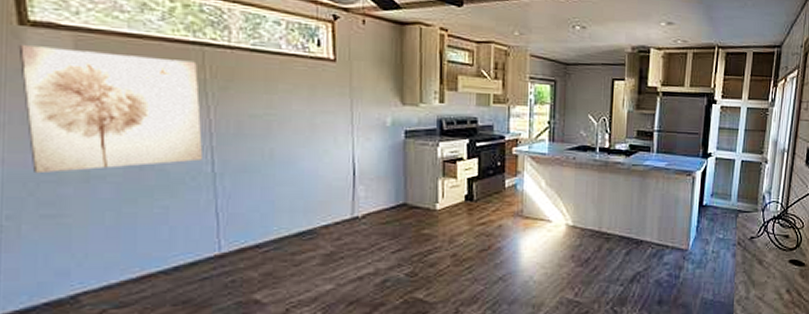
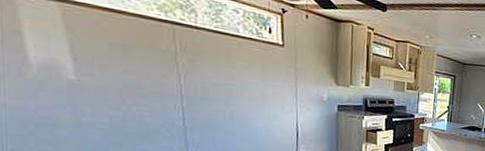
wall art: present [18,45,202,174] -> none [12,10,175,118]

